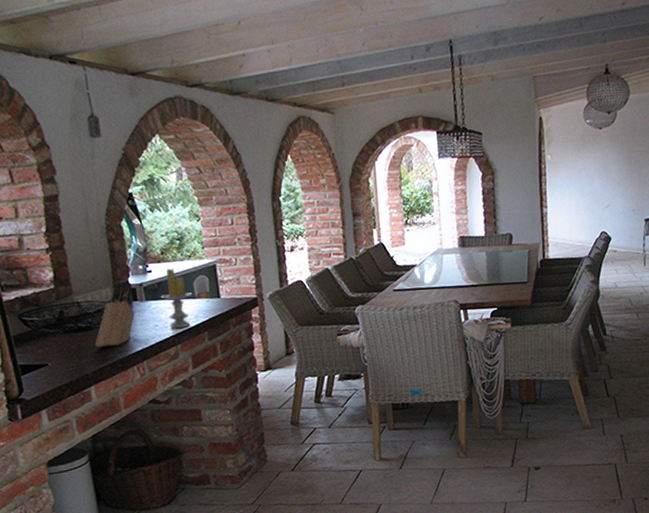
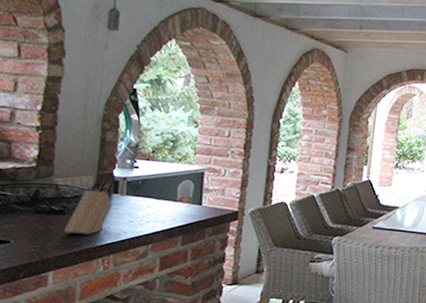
candle: present [160,268,193,328] -> none [142,167,175,228]

